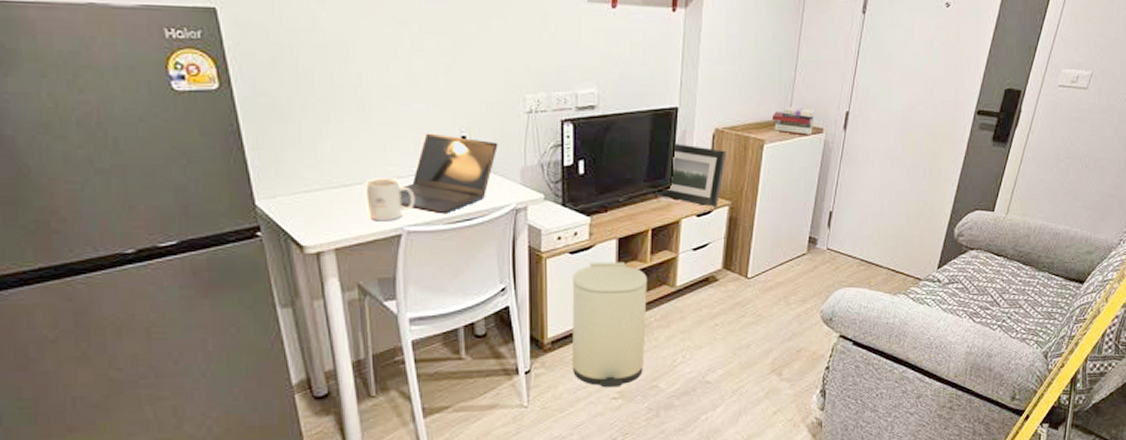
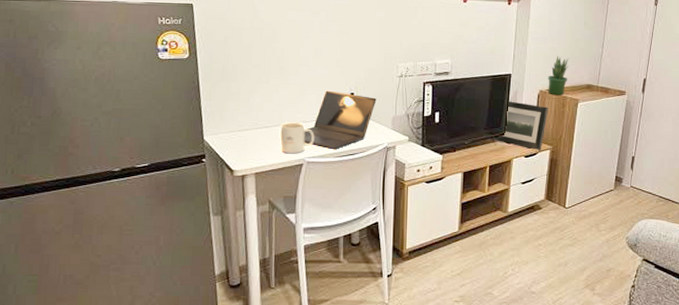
pedal bin: present [572,261,647,388] -> none [425,190,485,292]
planter: none [726,83,753,135] -> present [548,56,569,96]
books: present [773,106,816,136] -> none [585,74,619,97]

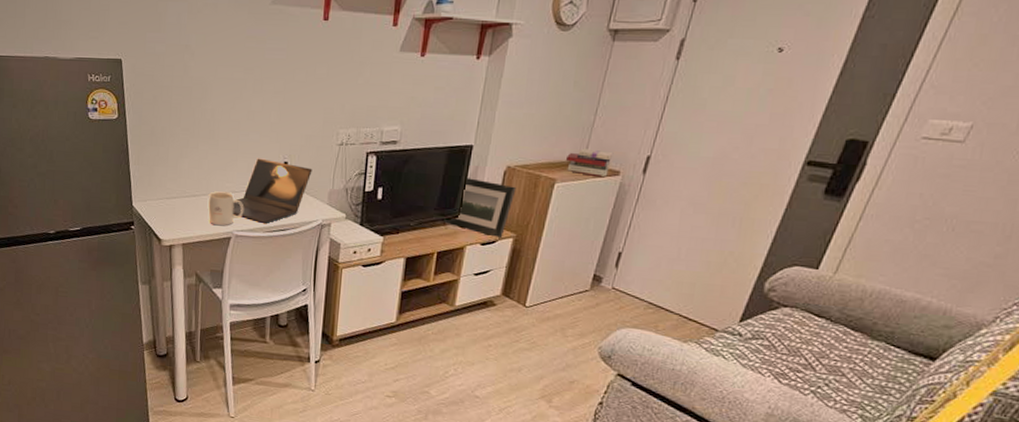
planter: present [548,56,569,96] -> none [517,124,549,174]
books: none [585,74,619,97] -> present [566,148,614,178]

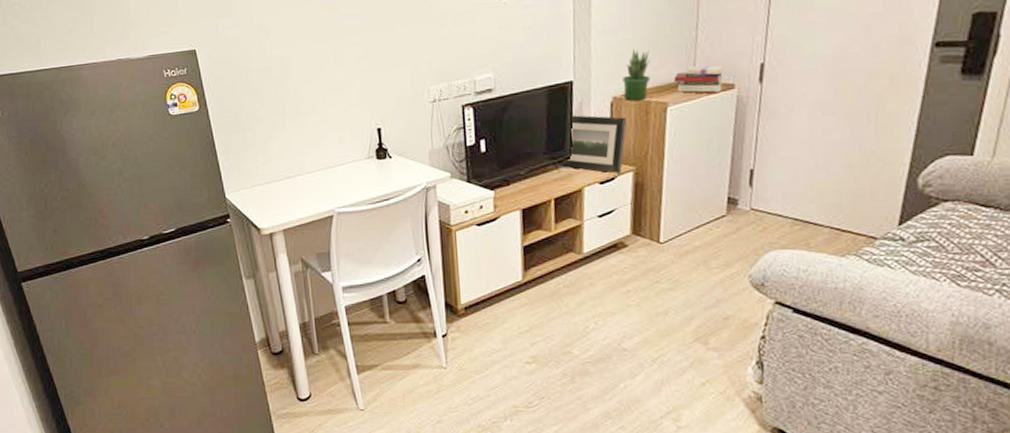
mug: present [208,191,244,226] -> none [304,169,343,206]
laptop: present [233,158,313,223] -> none [330,128,408,196]
planter: none [517,124,549,174] -> present [622,49,651,102]

